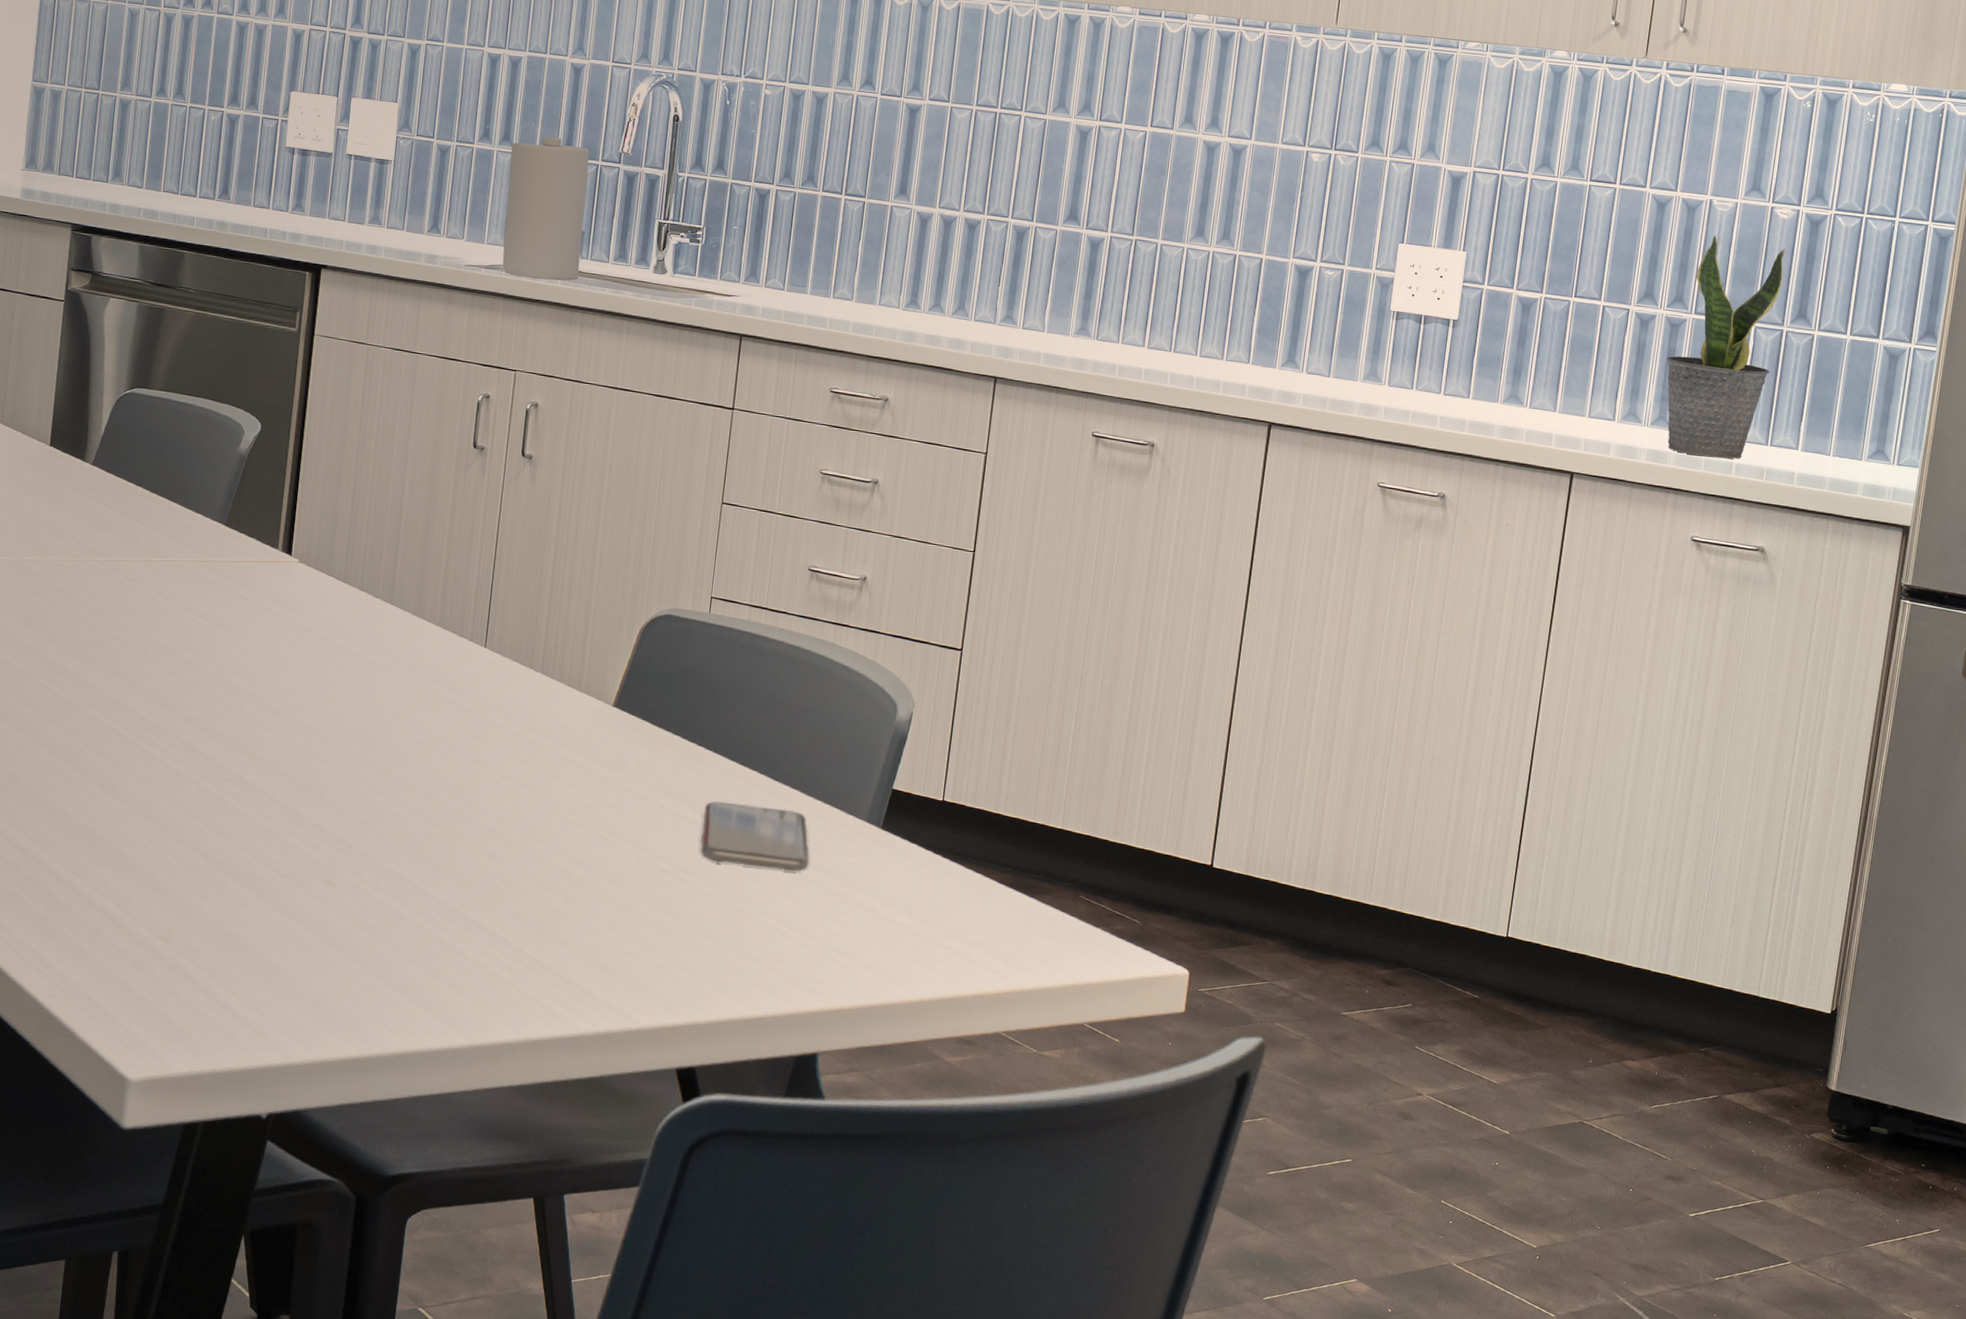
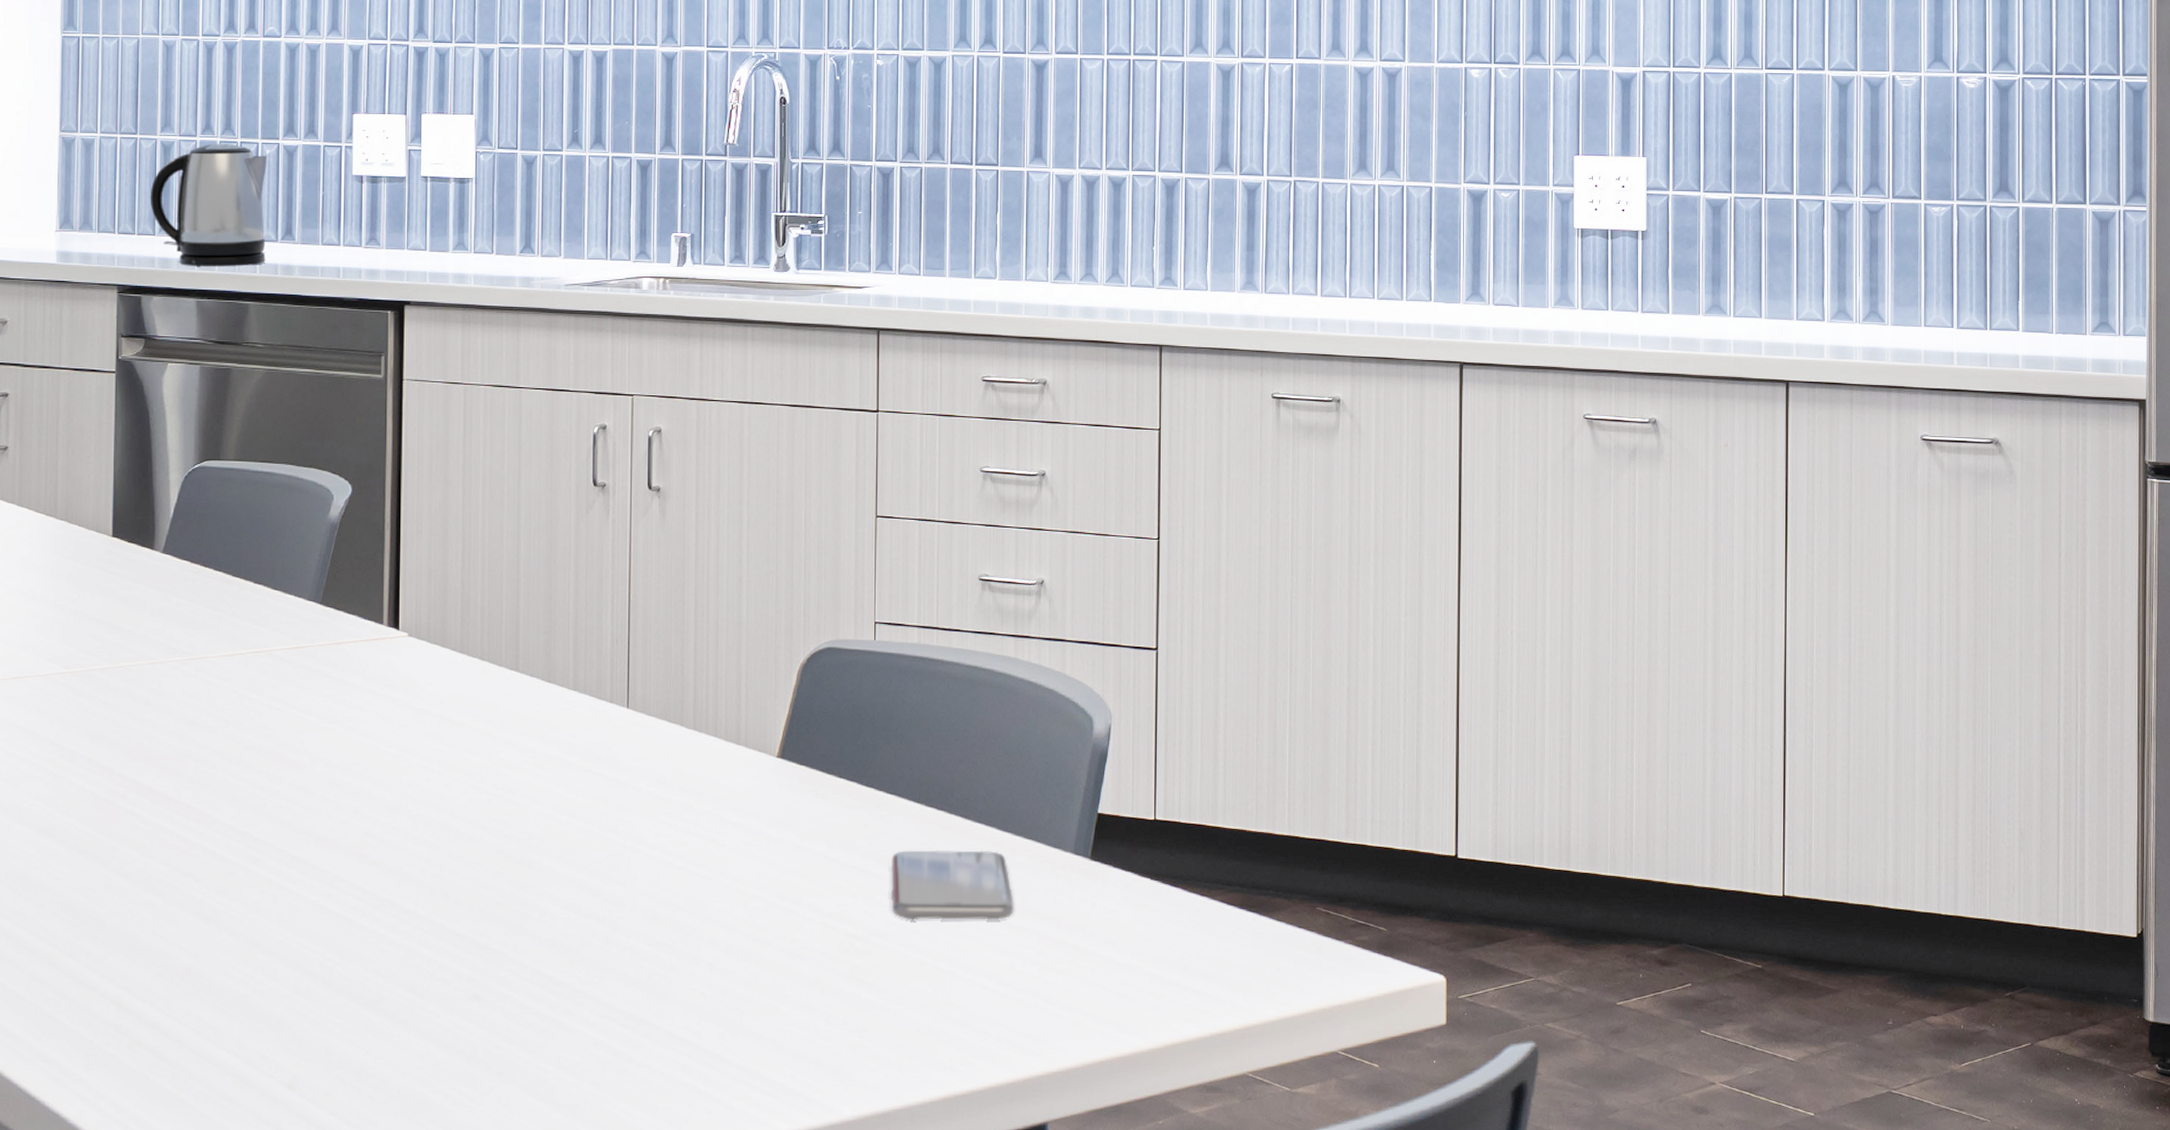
kettle: none [106,105,213,219] -> present [150,144,268,267]
paper towel holder: present [502,136,590,281] -> none [604,135,692,291]
potted plant: present [1666,234,1785,459] -> none [1870,112,1979,349]

